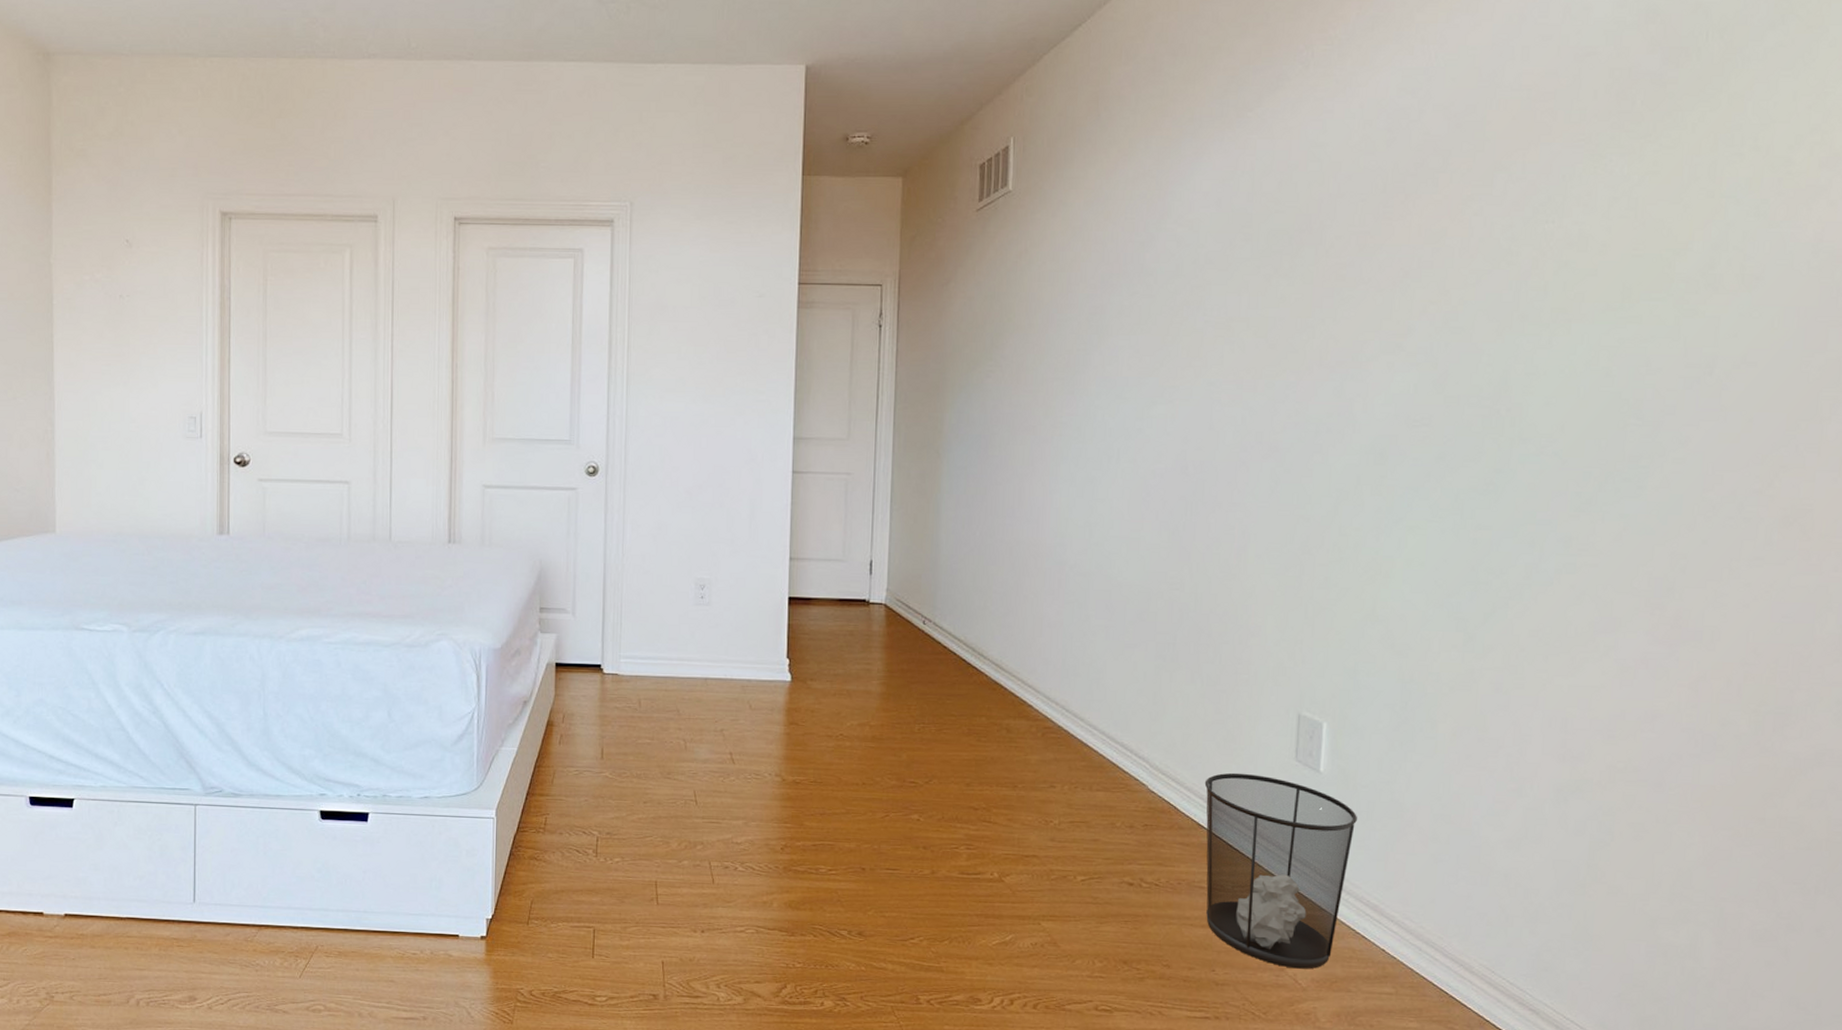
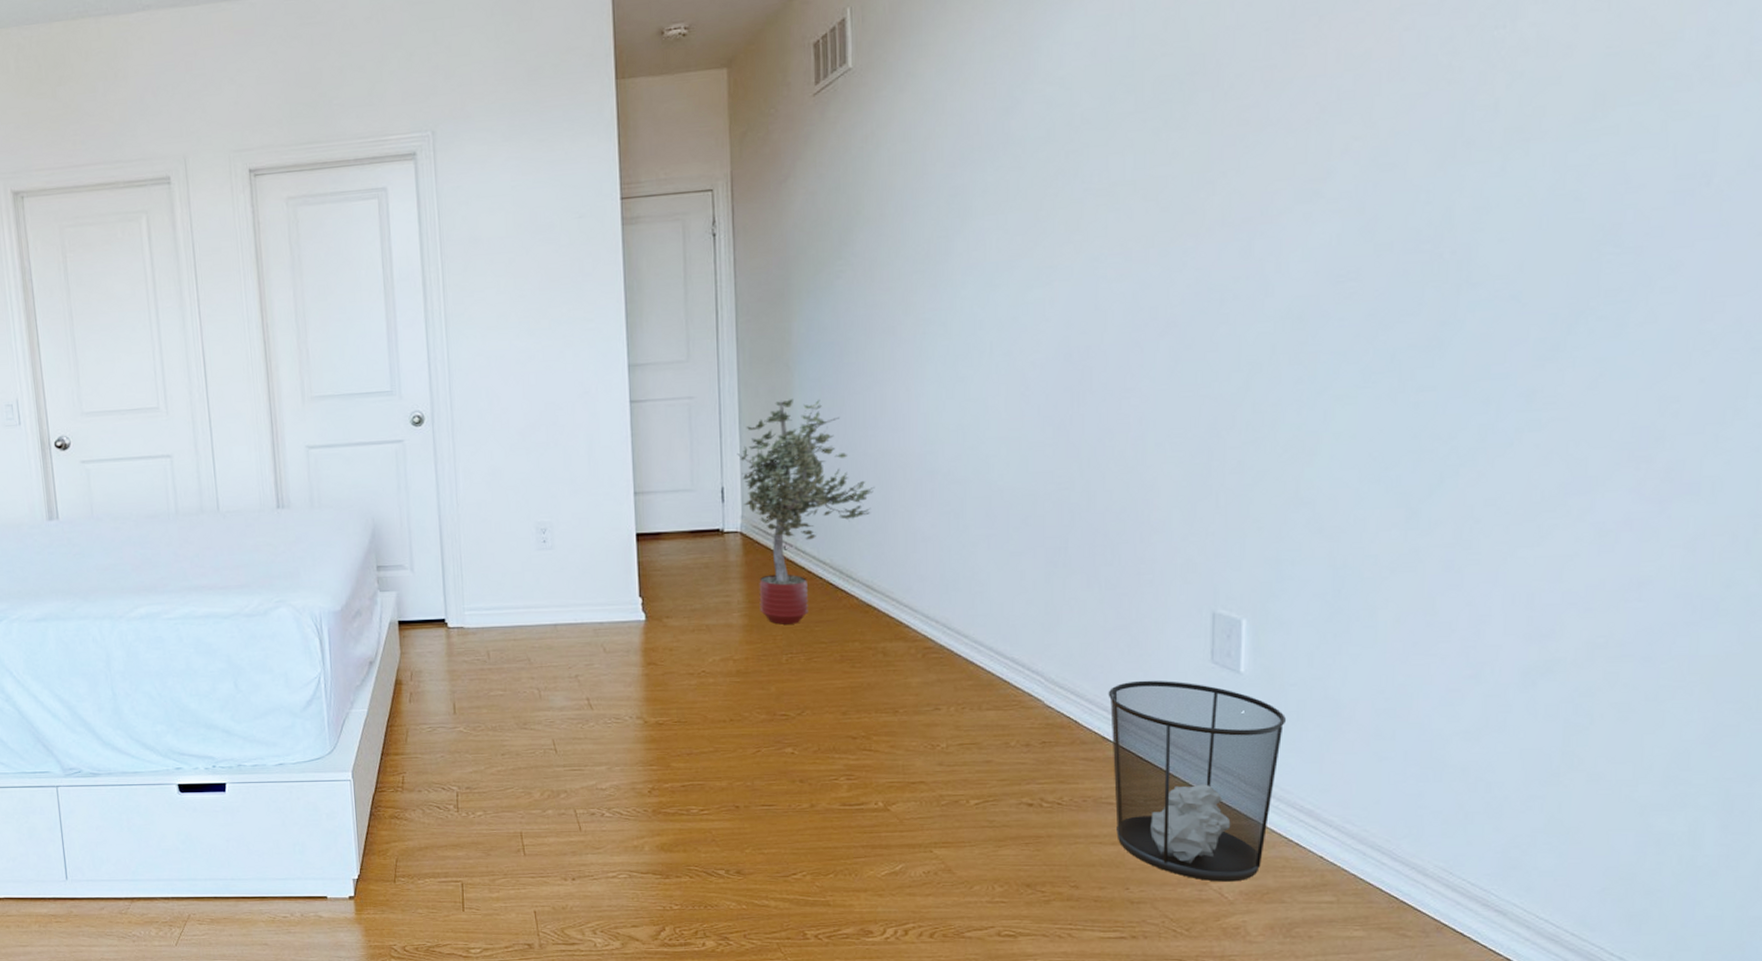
potted tree: none [887,483,1009,696] -> present [737,399,875,625]

